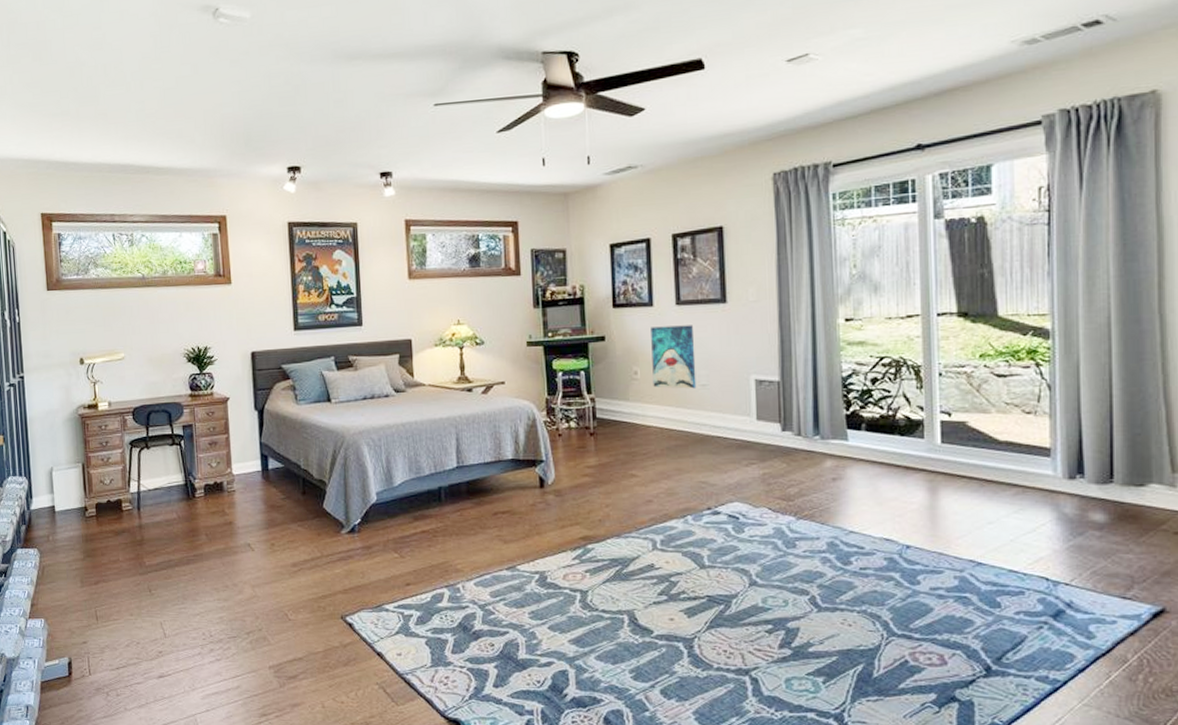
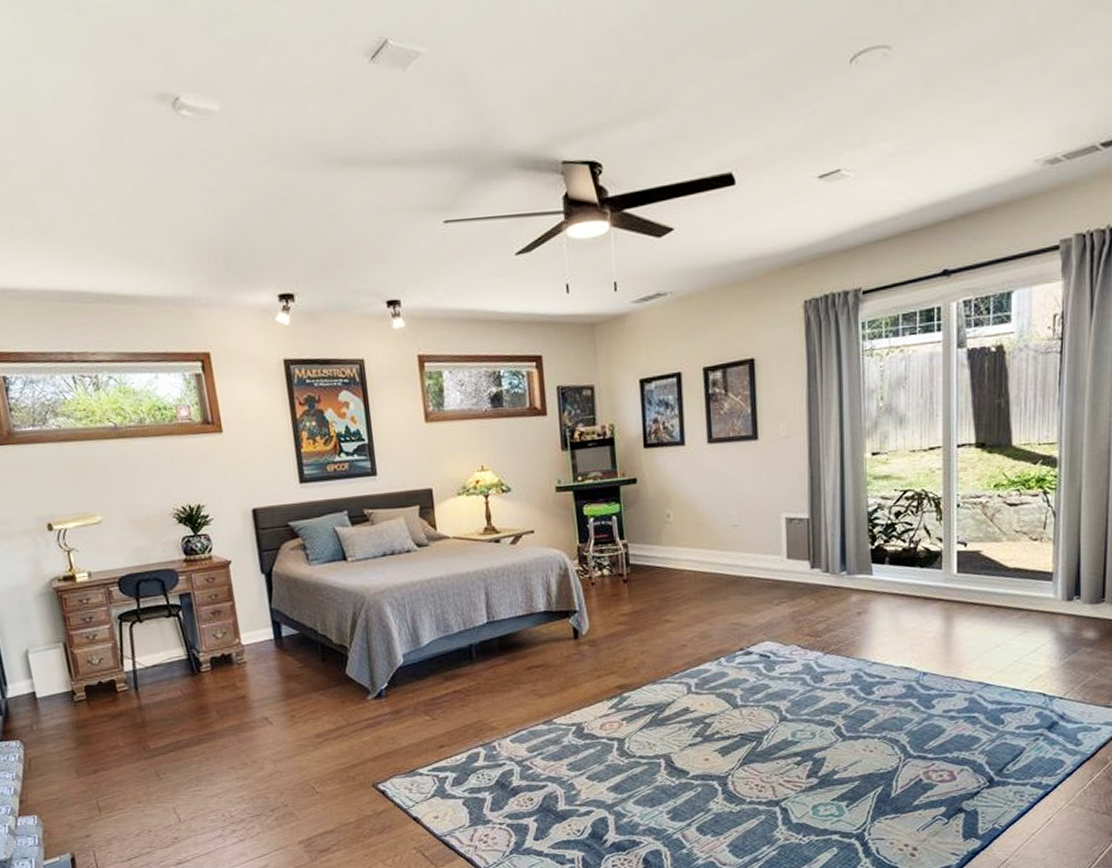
wall art: present [651,325,697,389] -> none [683,463,729,530]

